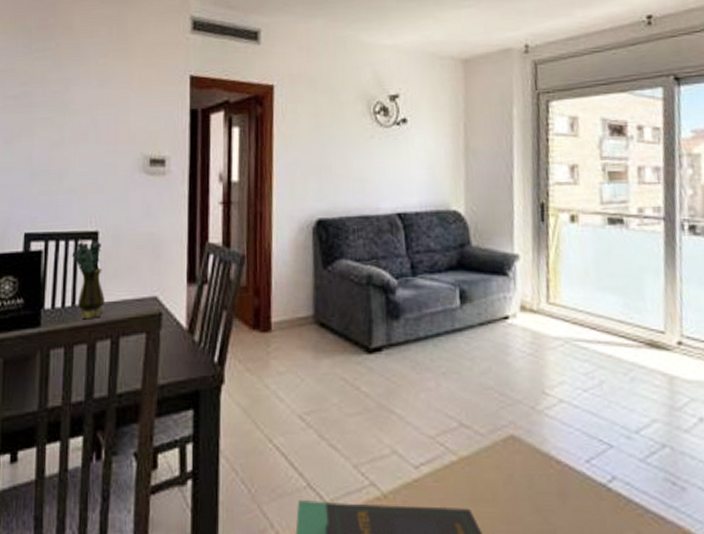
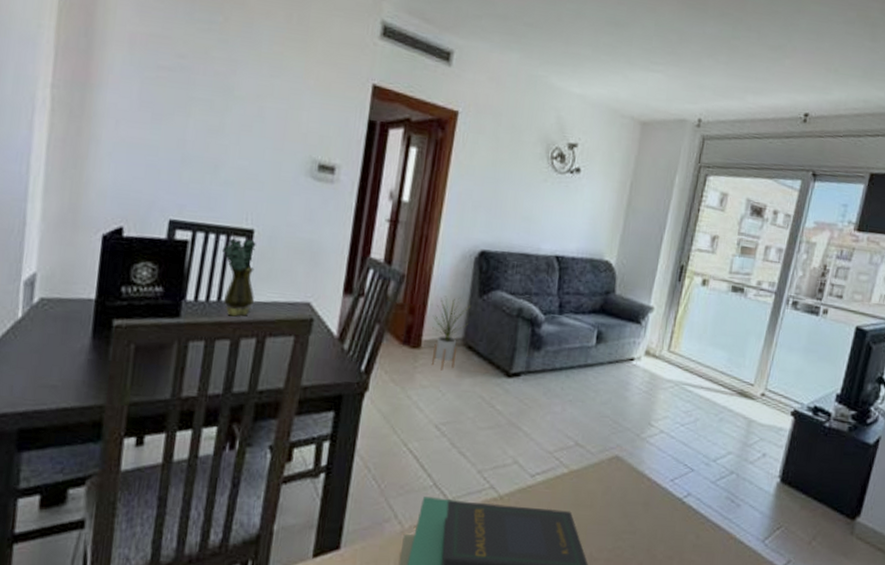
house plant: none [280,272,317,354] -> present [431,296,470,371]

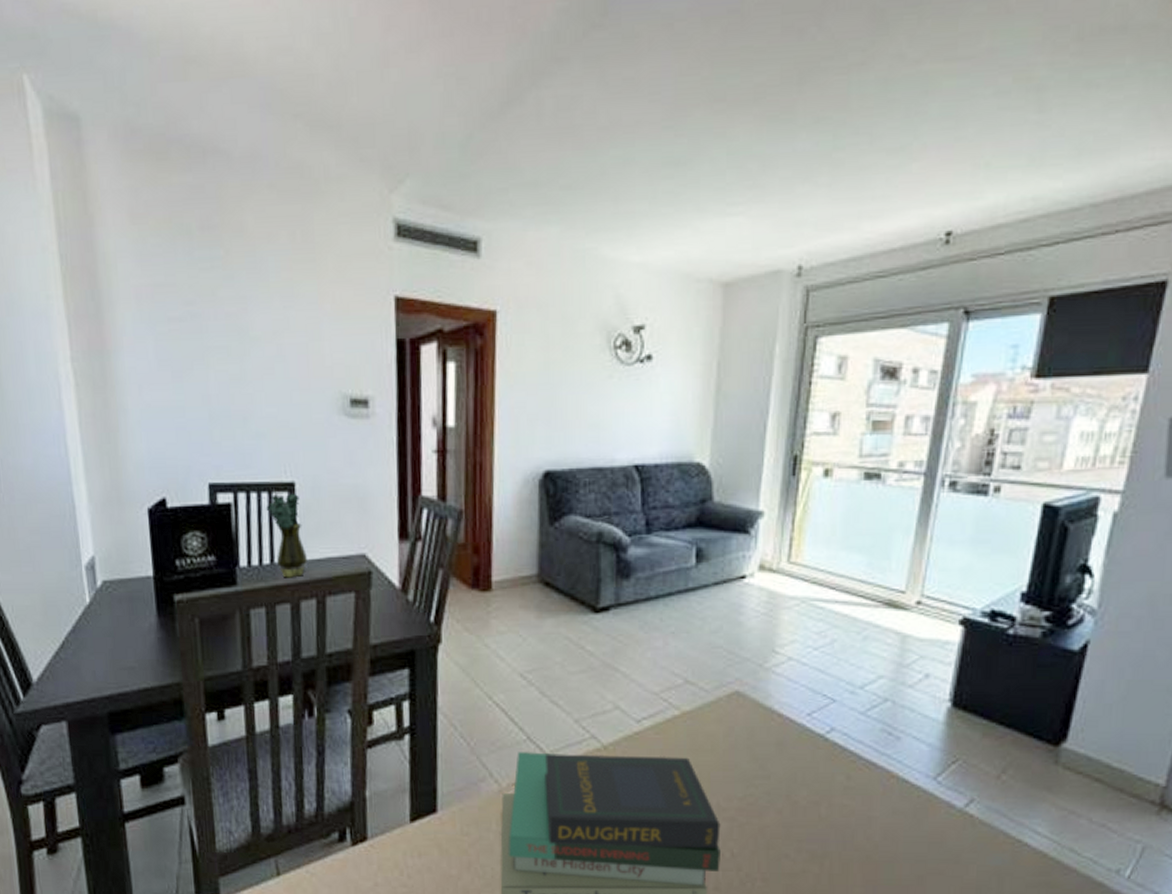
house plant: present [431,296,470,371] -> none [501,528,541,613]

